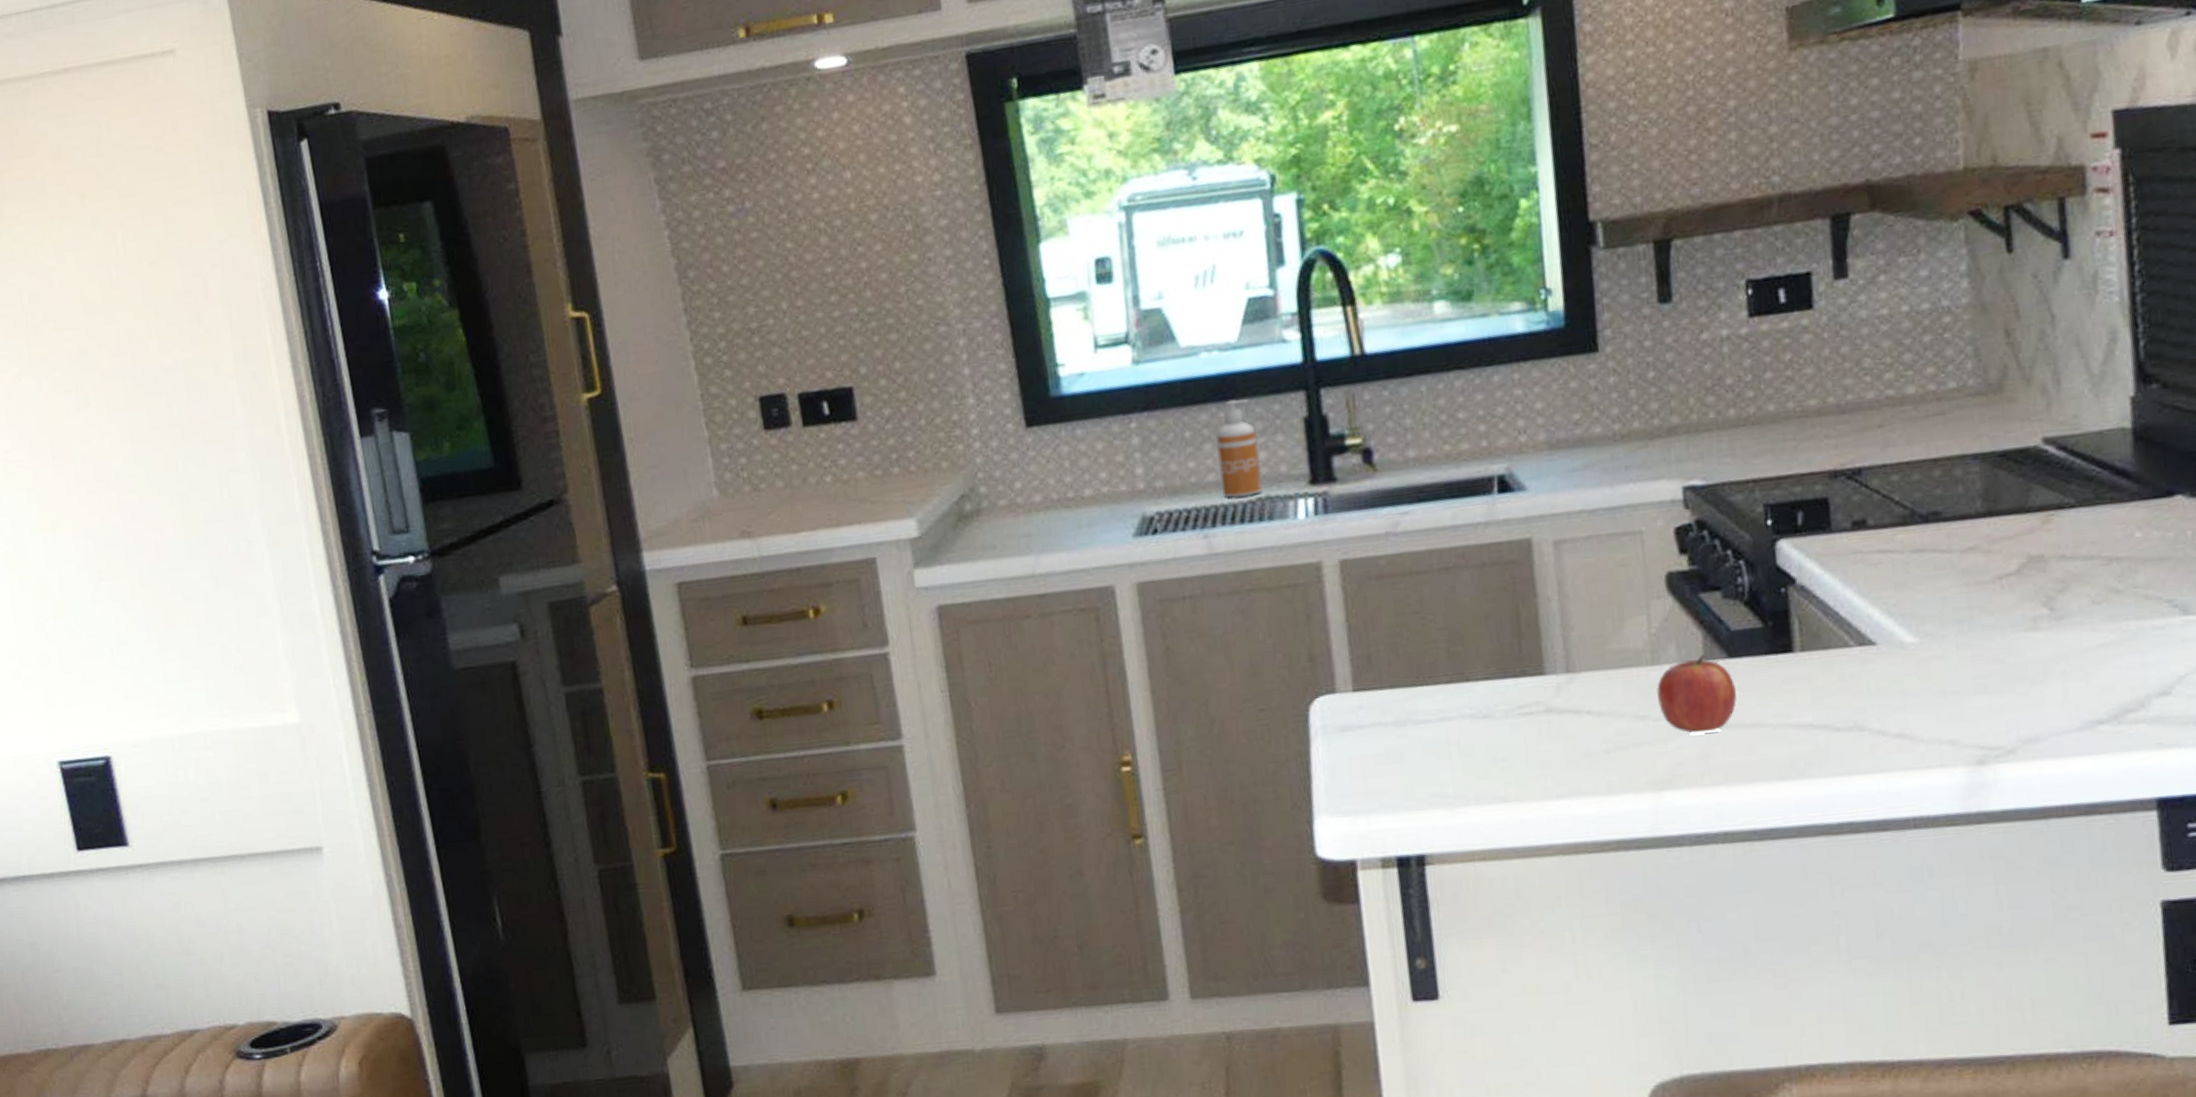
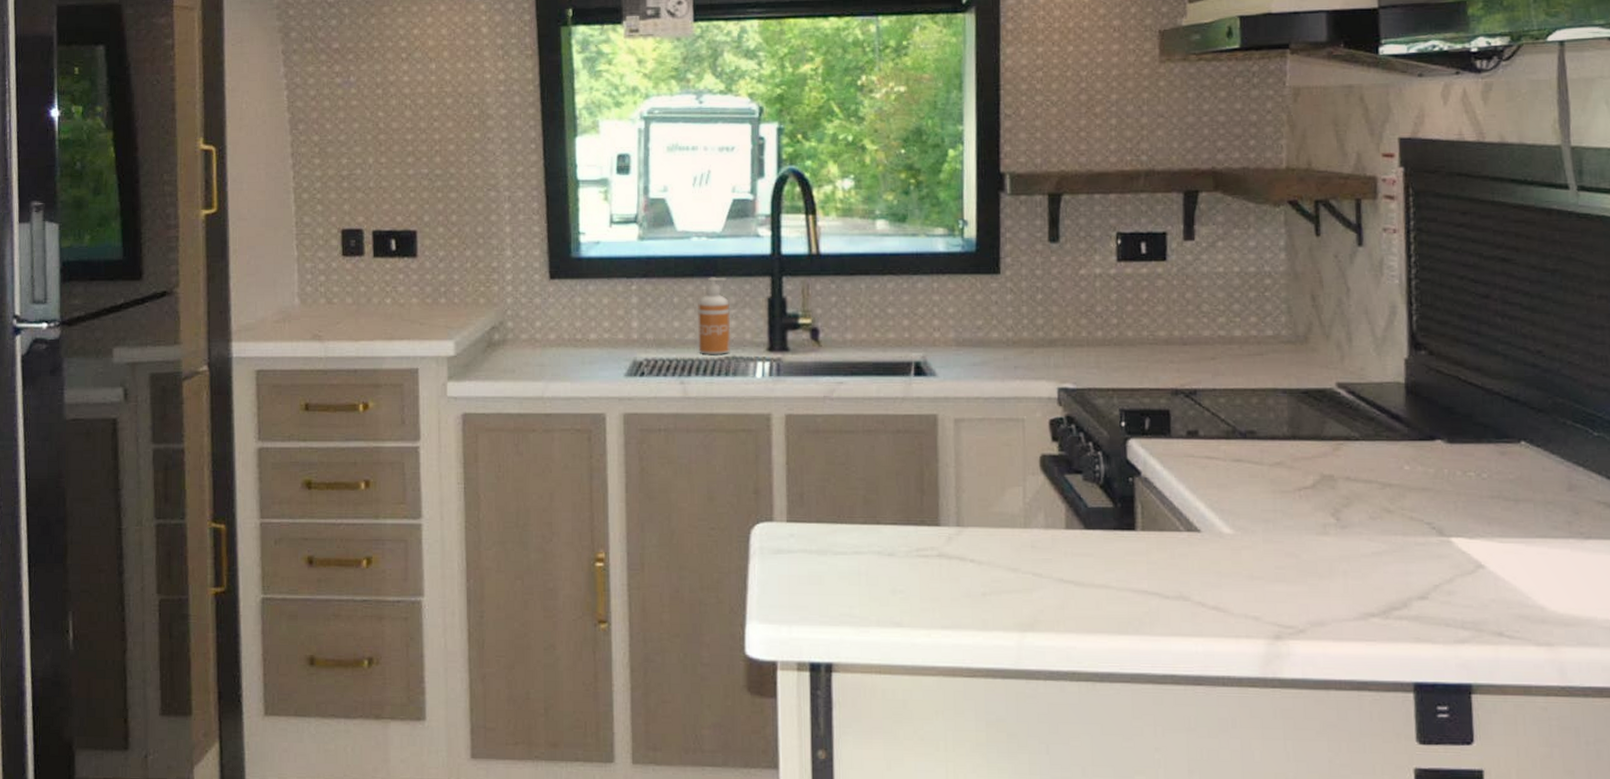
fruit: present [1657,654,1737,734] -> none [1027,524,1090,588]

